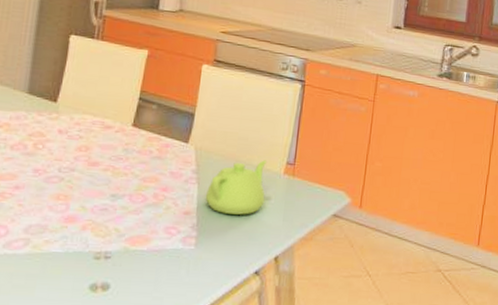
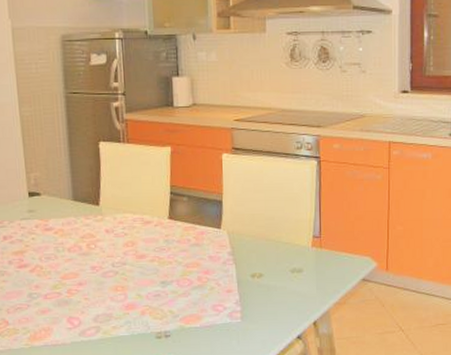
teapot: present [205,160,268,215] -> none [243,236,297,288]

